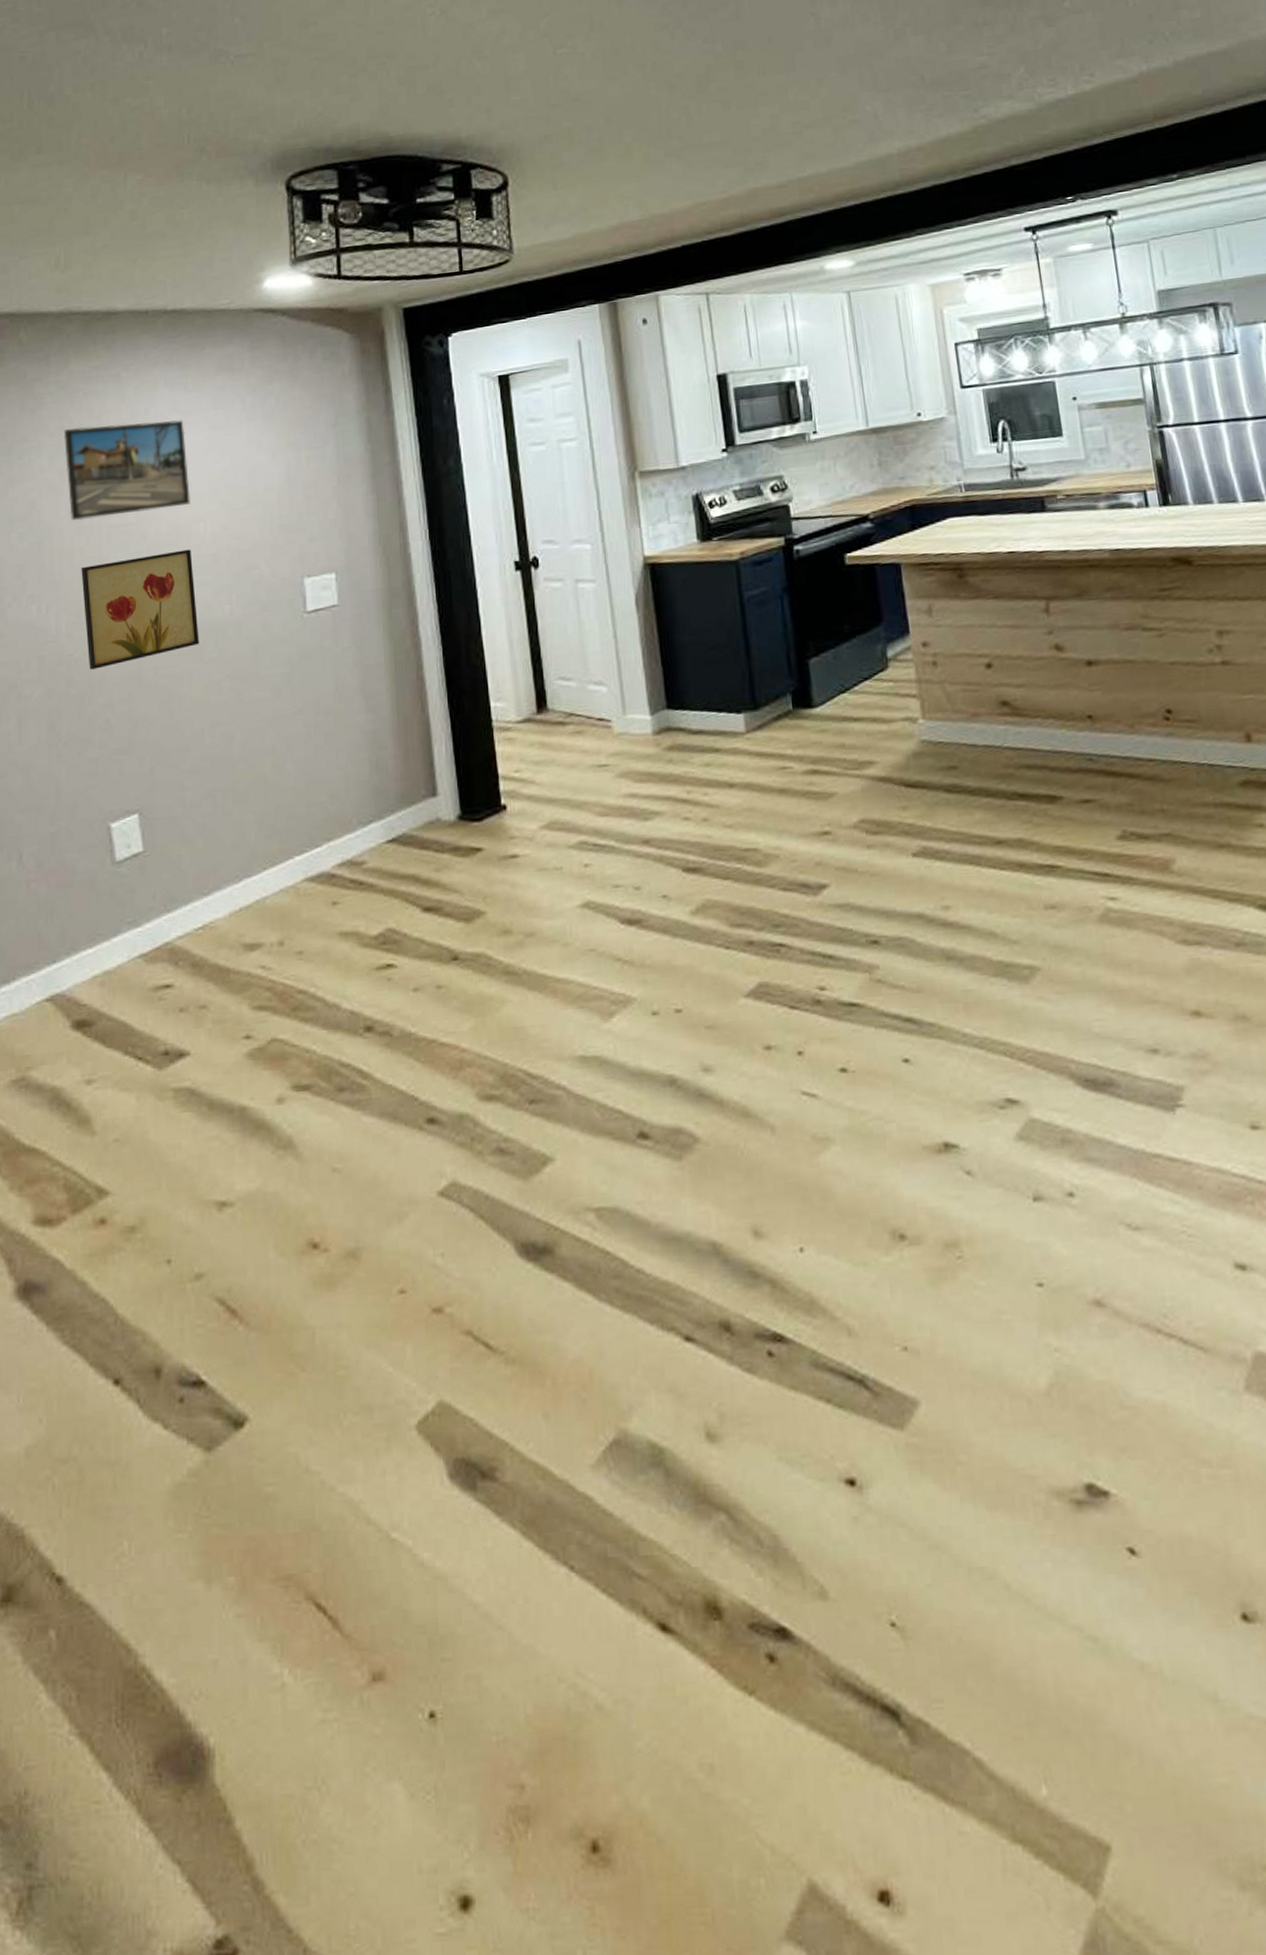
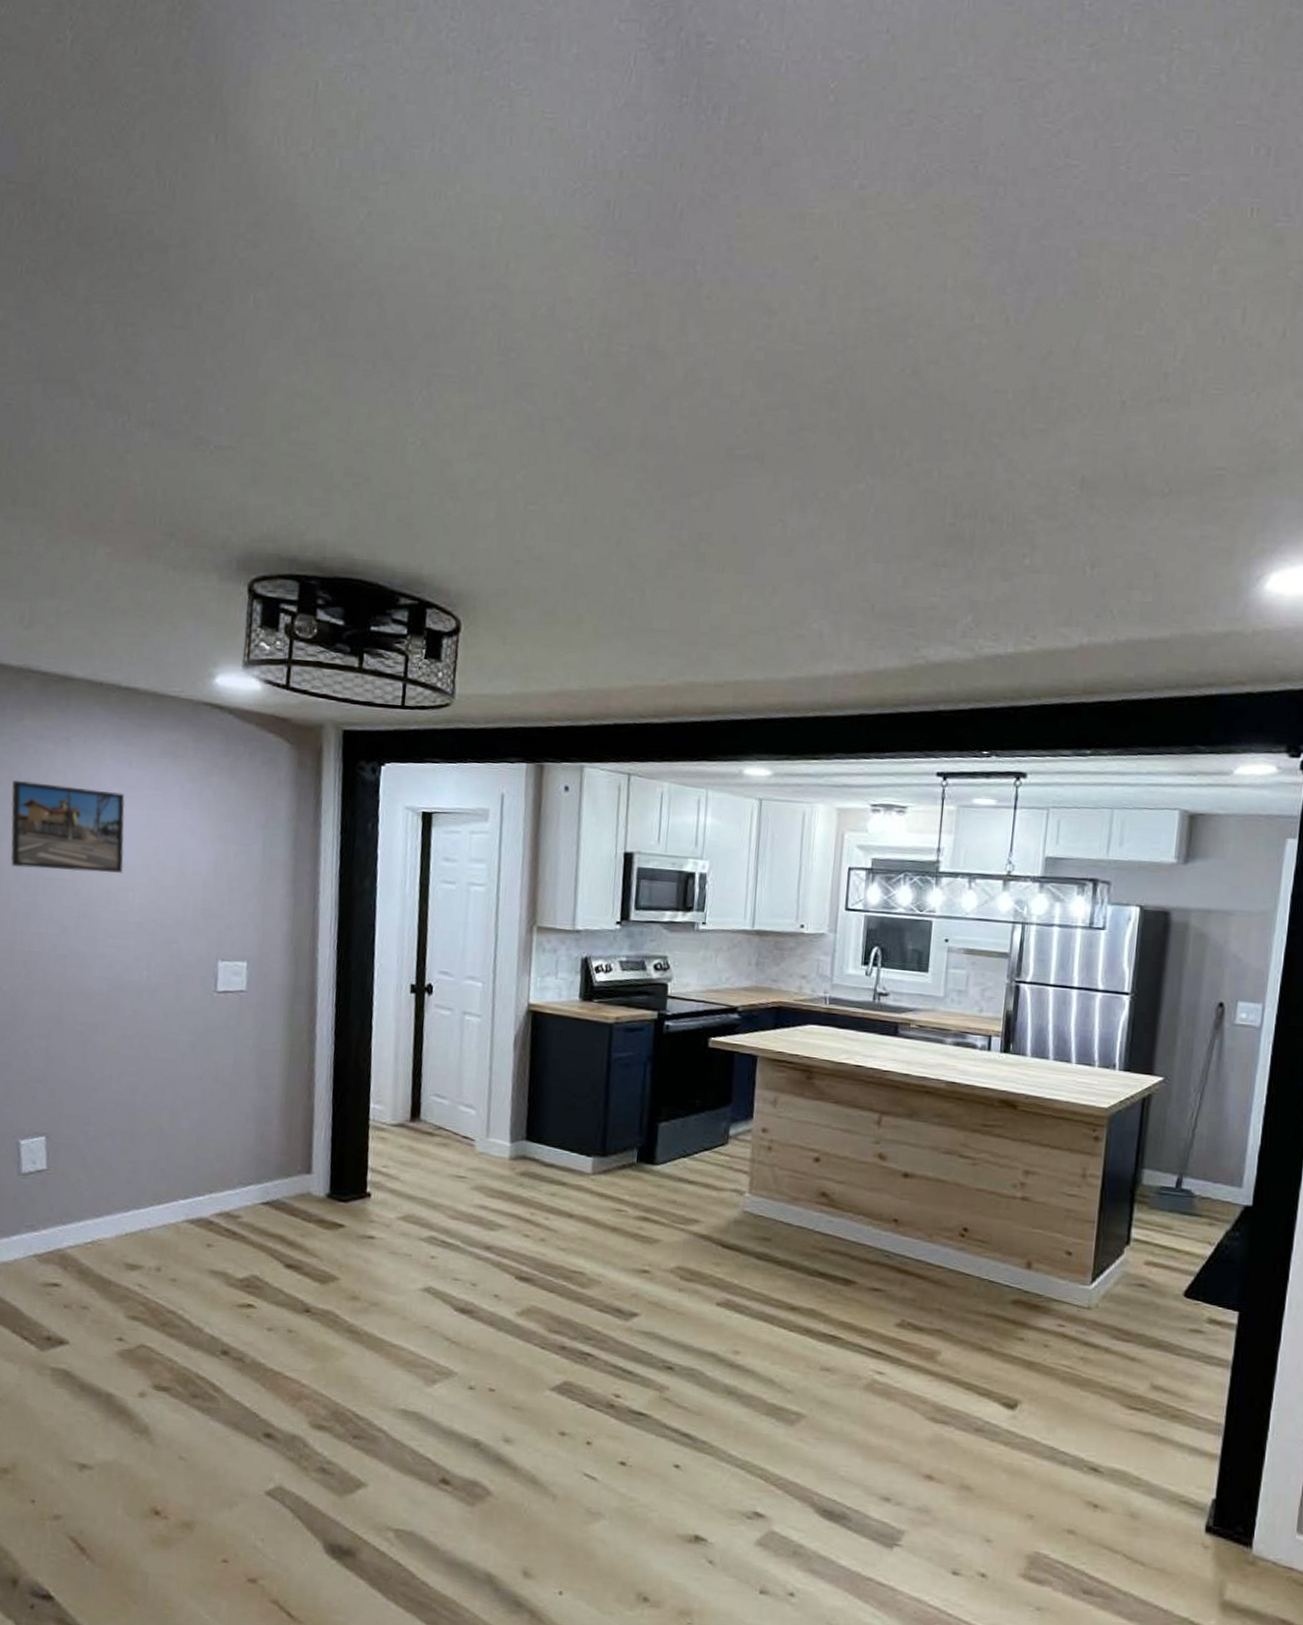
wall art: present [81,549,199,670] -> none [14,910,119,1005]

